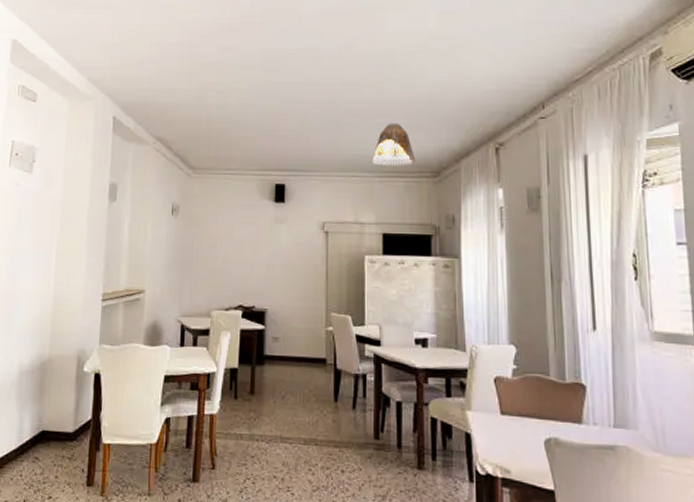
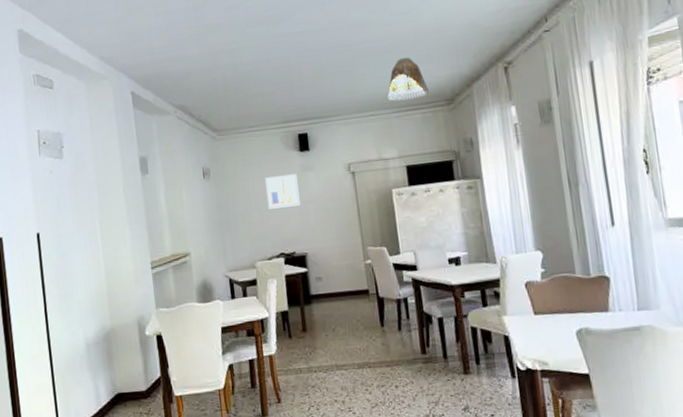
wall art: none [234,224,268,258] -> present [265,174,300,209]

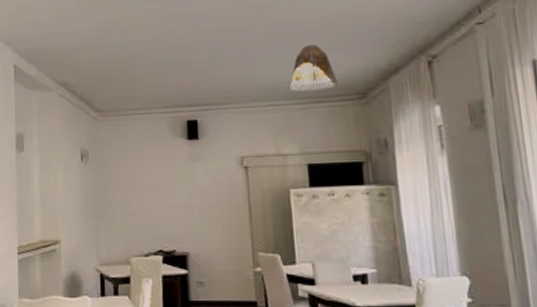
wall art: present [265,174,300,209] -> none [148,164,185,200]

